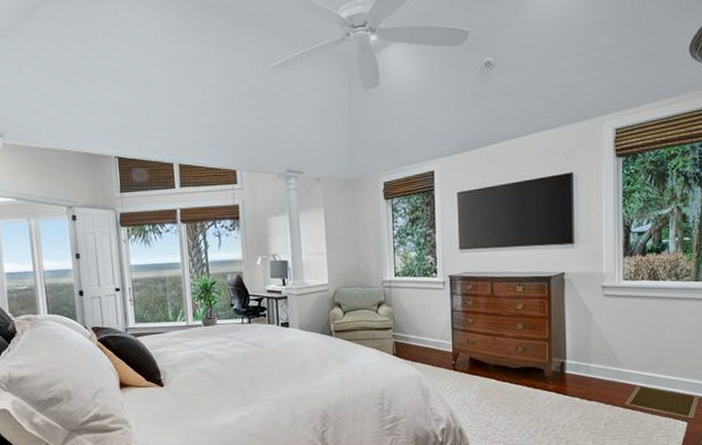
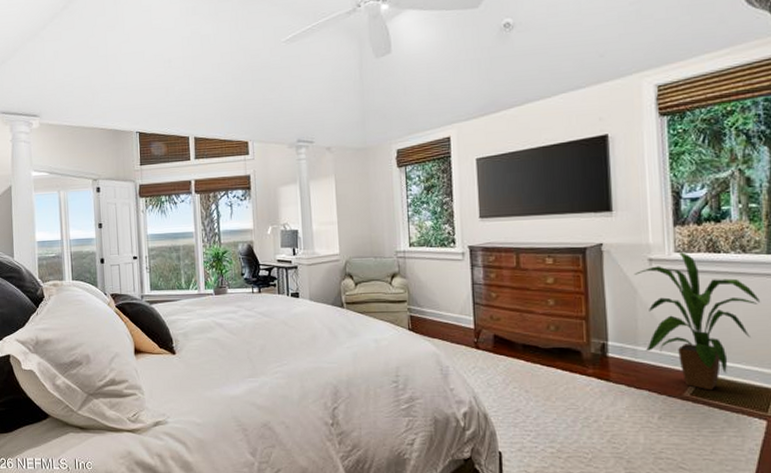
house plant: none [589,279,687,399] -> present [634,251,760,391]

